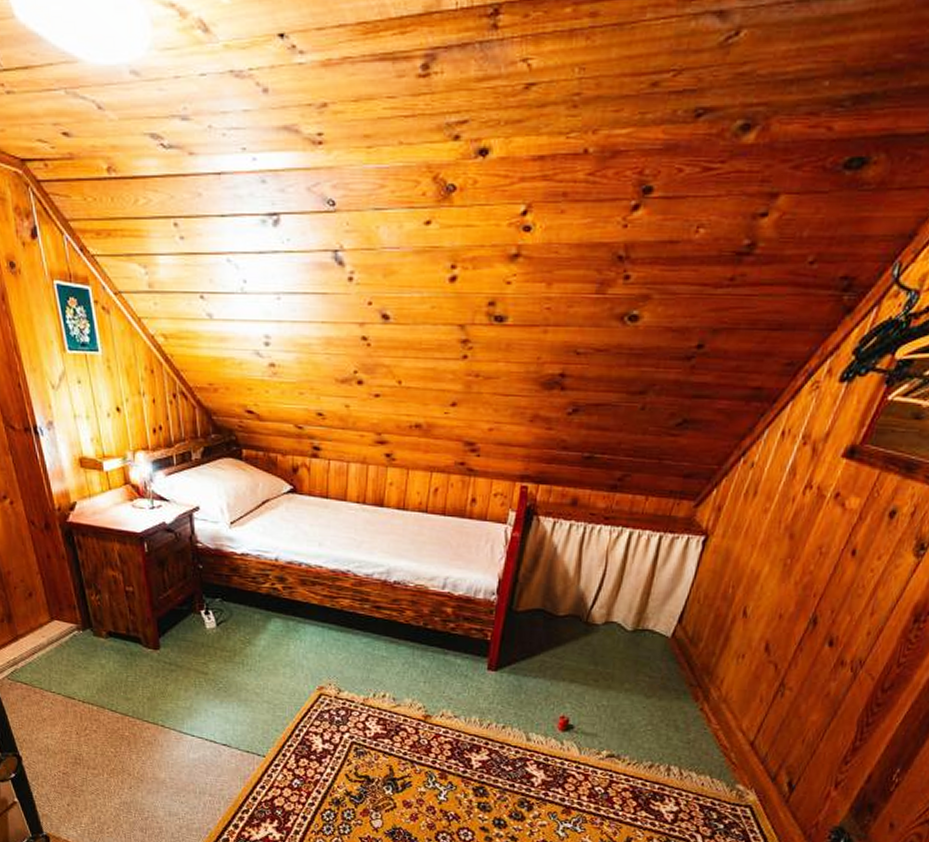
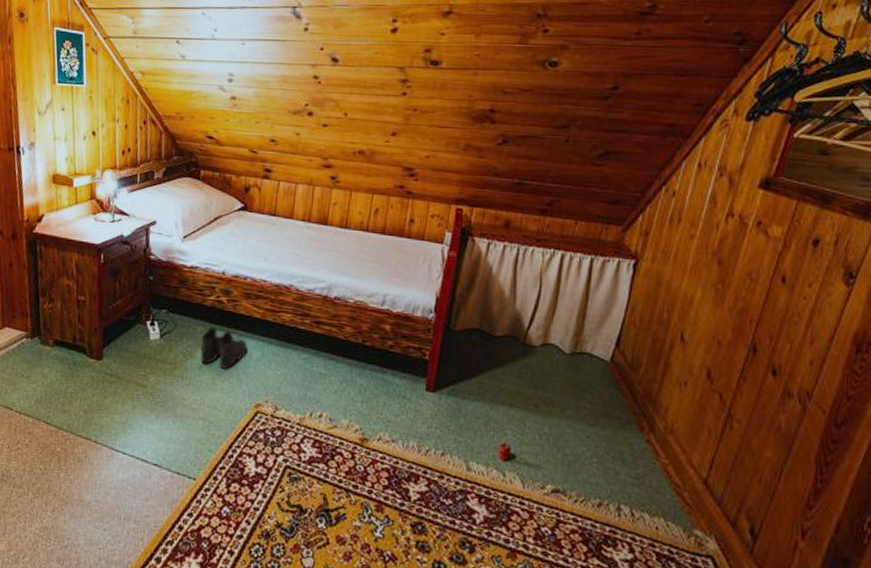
boots: none [258,614,307,655] -> present [200,327,248,369]

